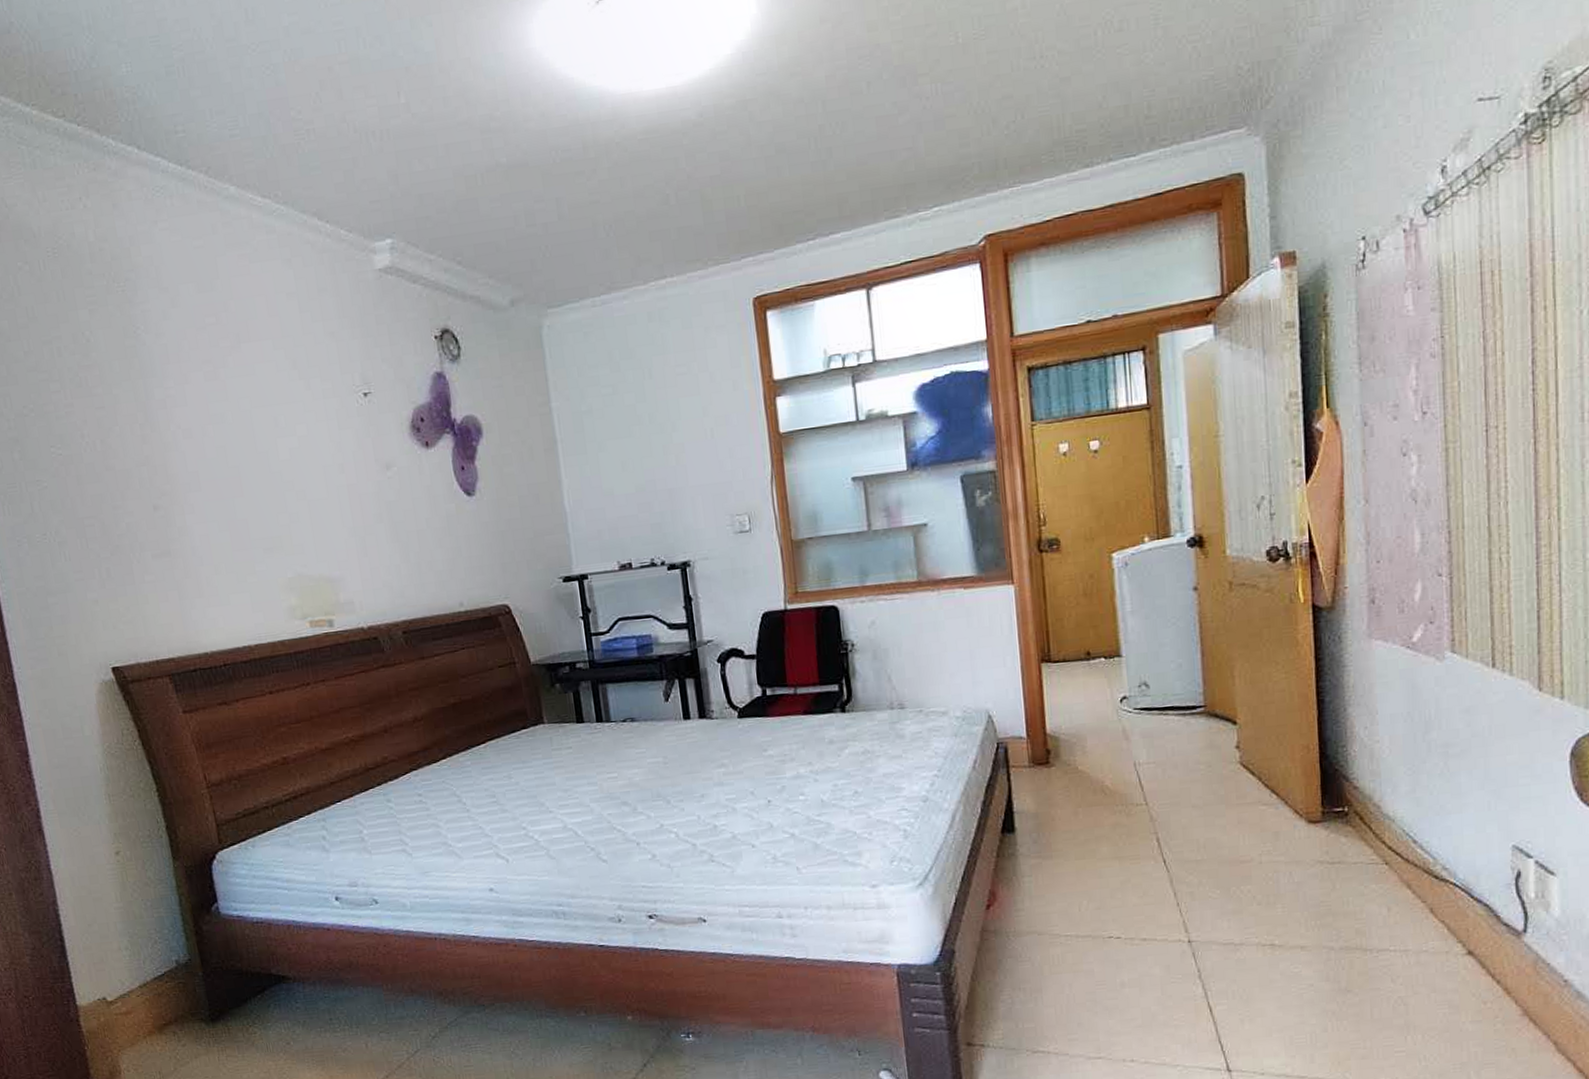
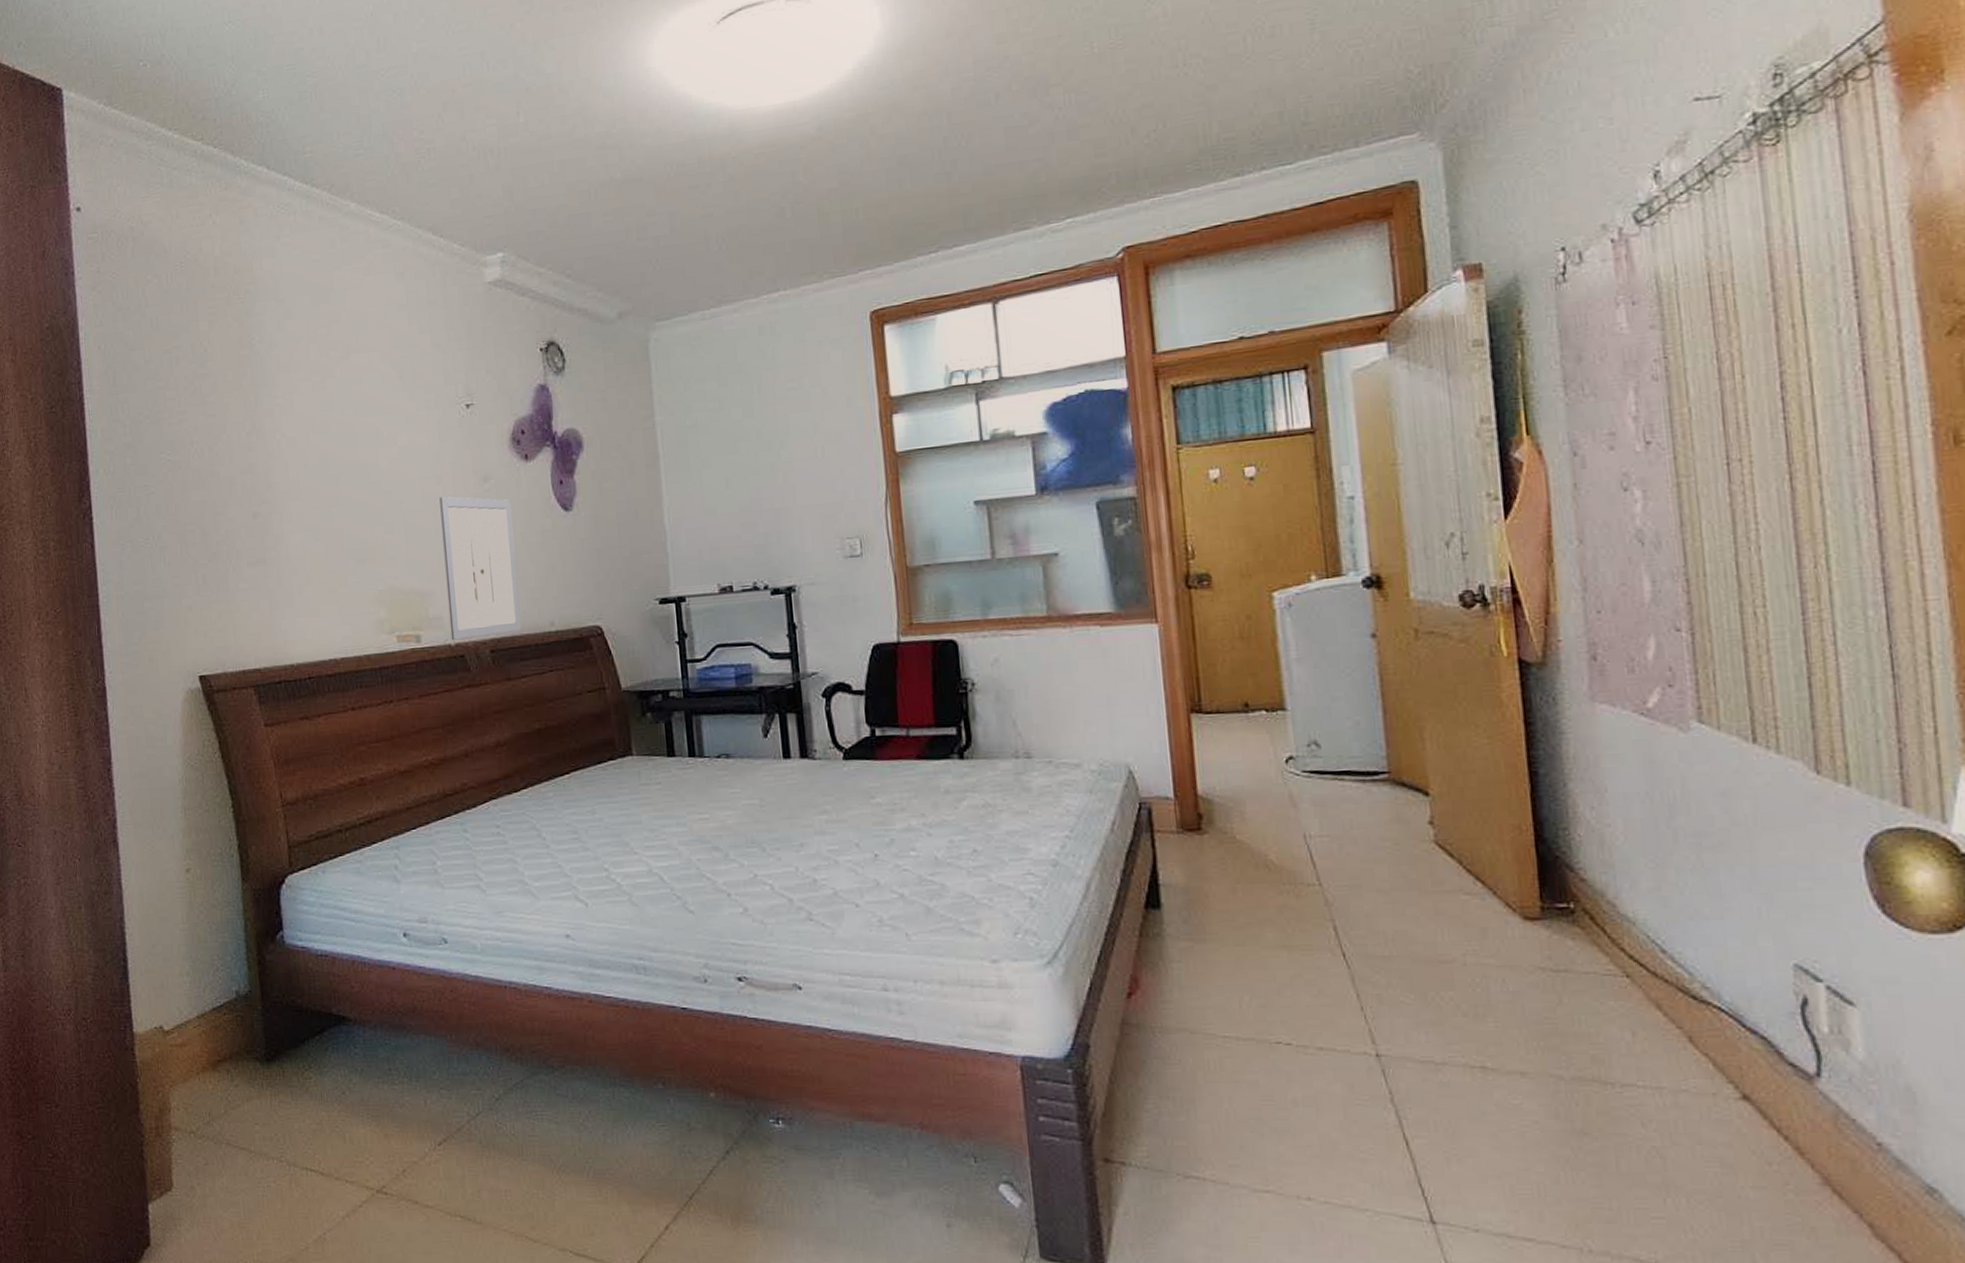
wall art: none [343,484,432,623] -> present [439,496,522,640]

